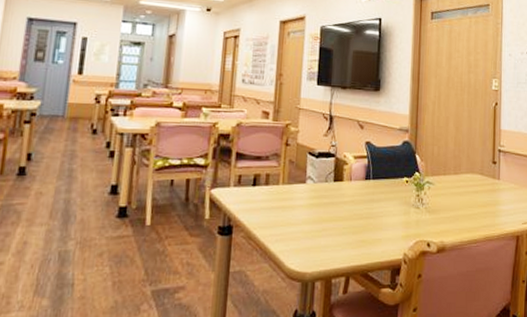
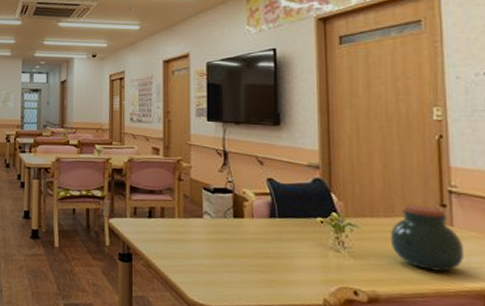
jar: none [456,163,506,219] -> present [390,204,465,272]

